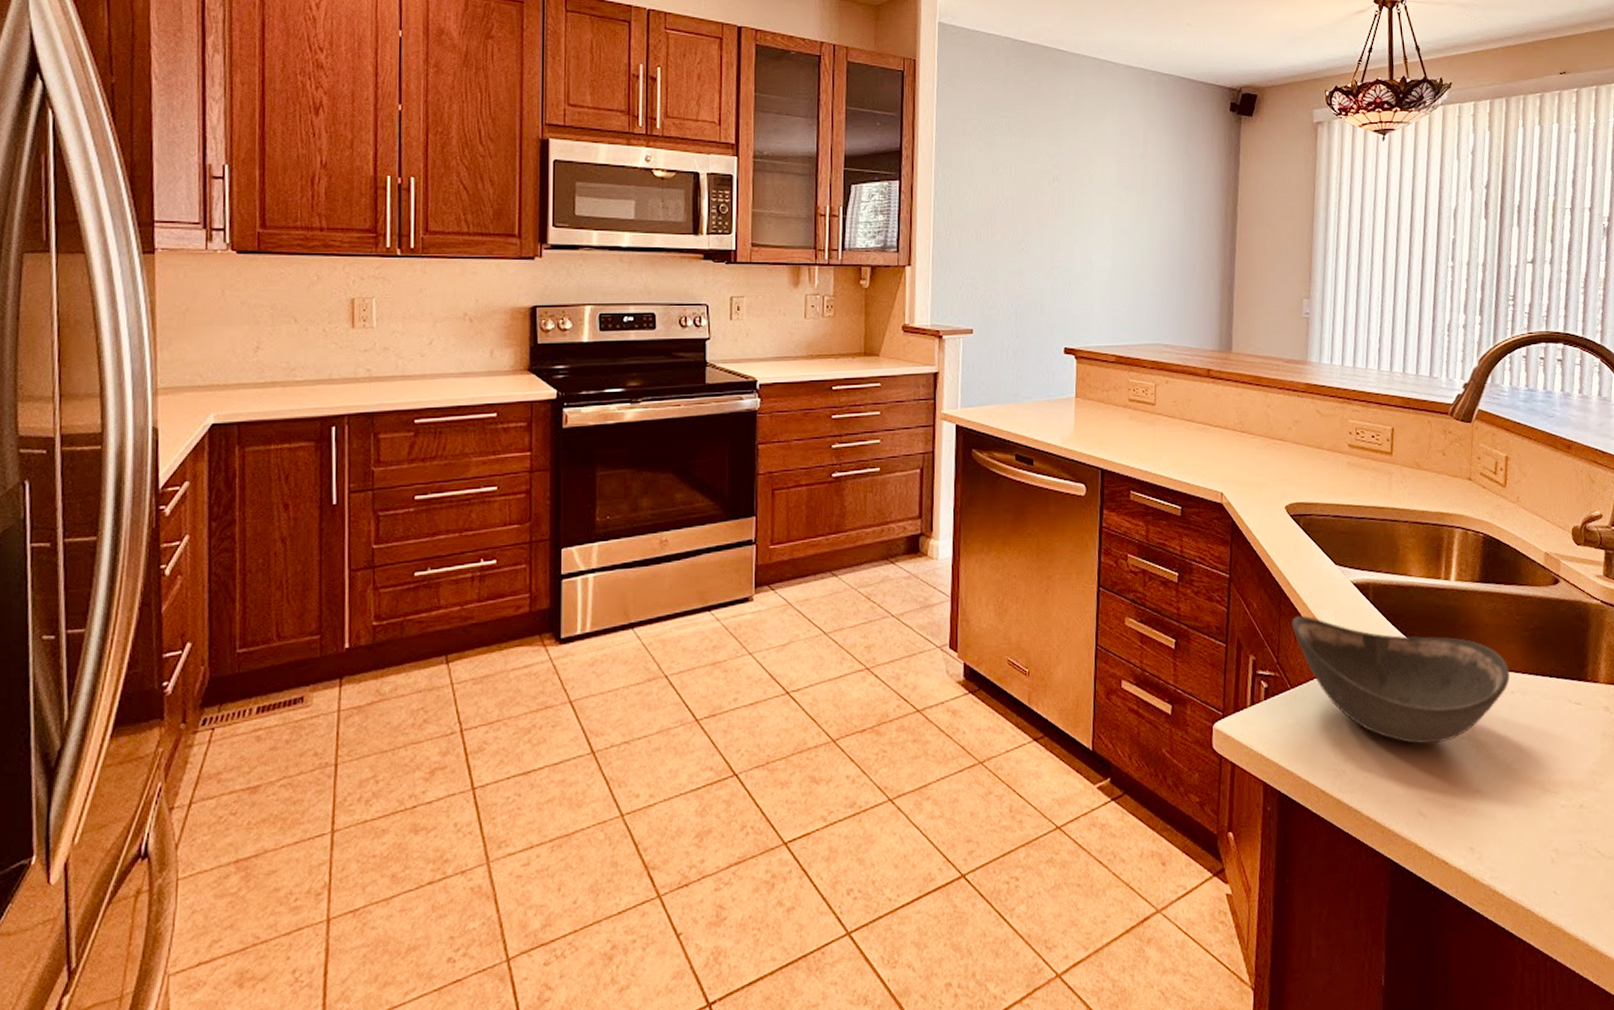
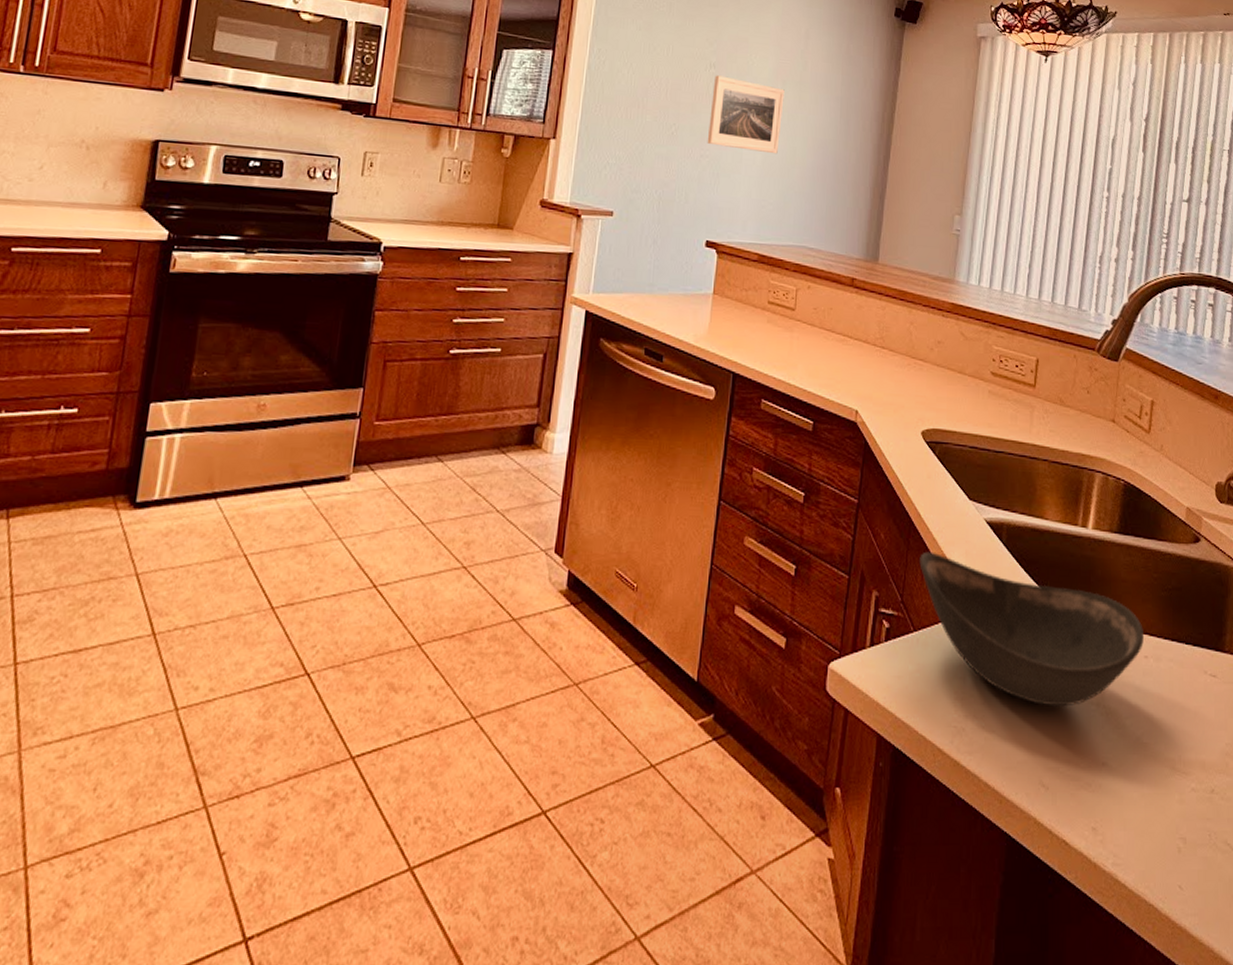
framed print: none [1056,188,1128,259] -> present [707,75,785,154]

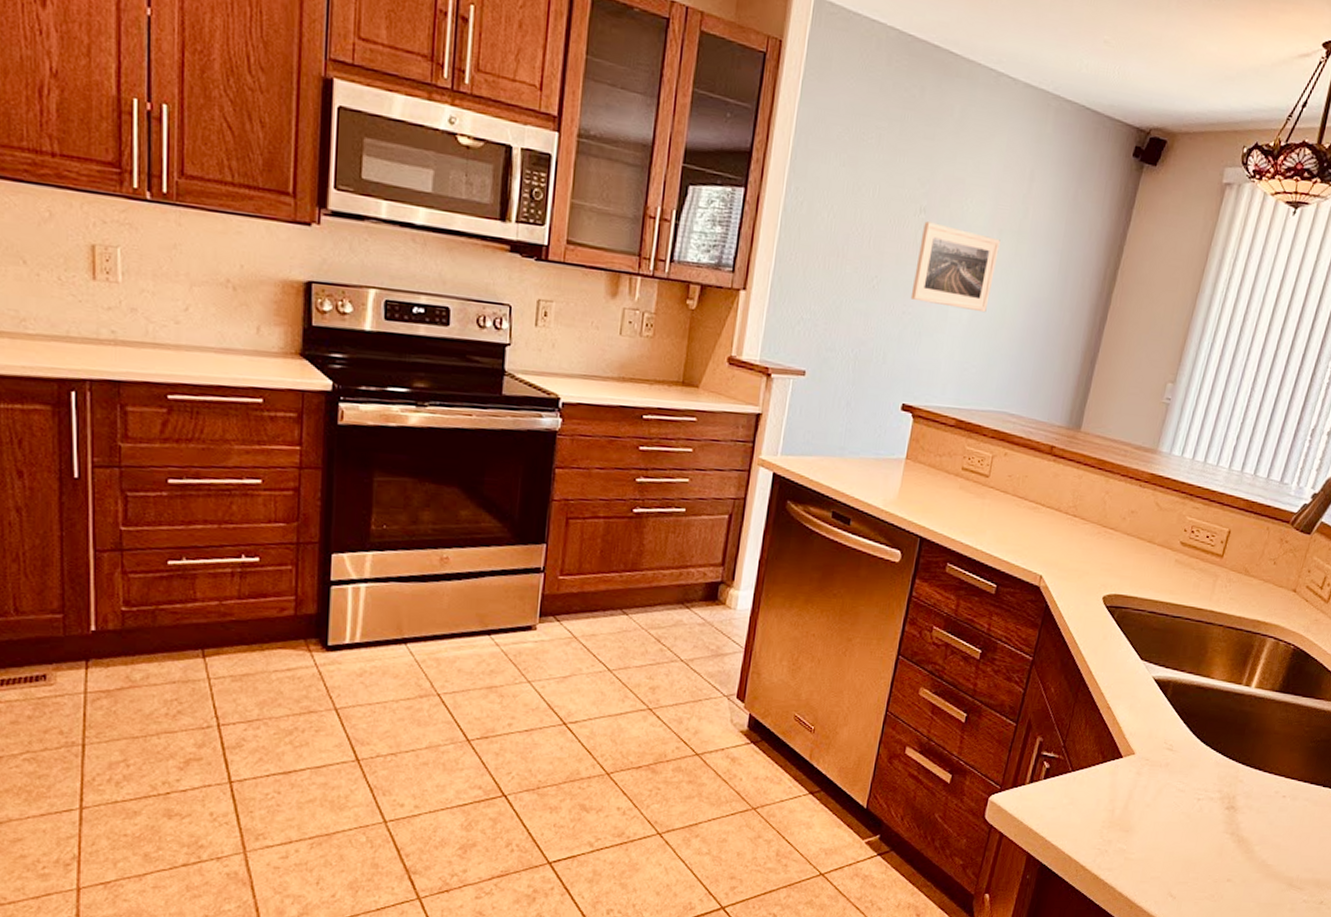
bowl: present [919,551,1145,707] -> none [1085,704,1287,835]

